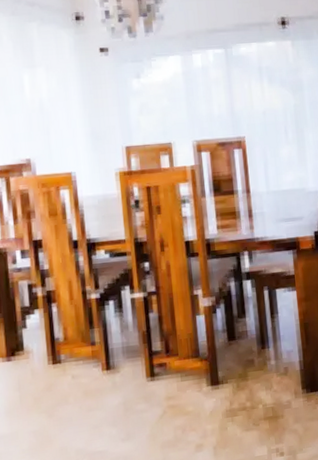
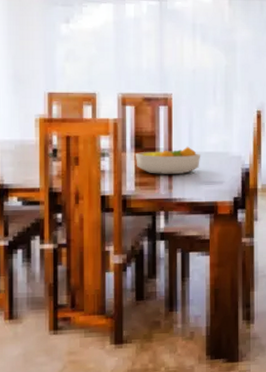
fruit bowl: none [215,186,279,216] -> present [136,146,201,174]

